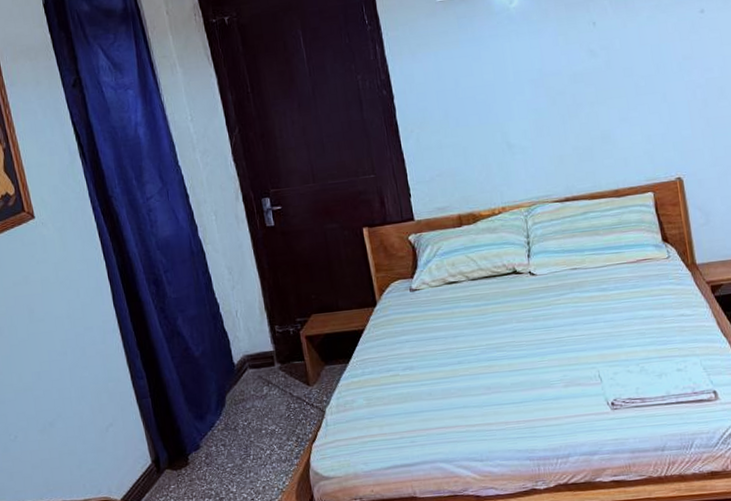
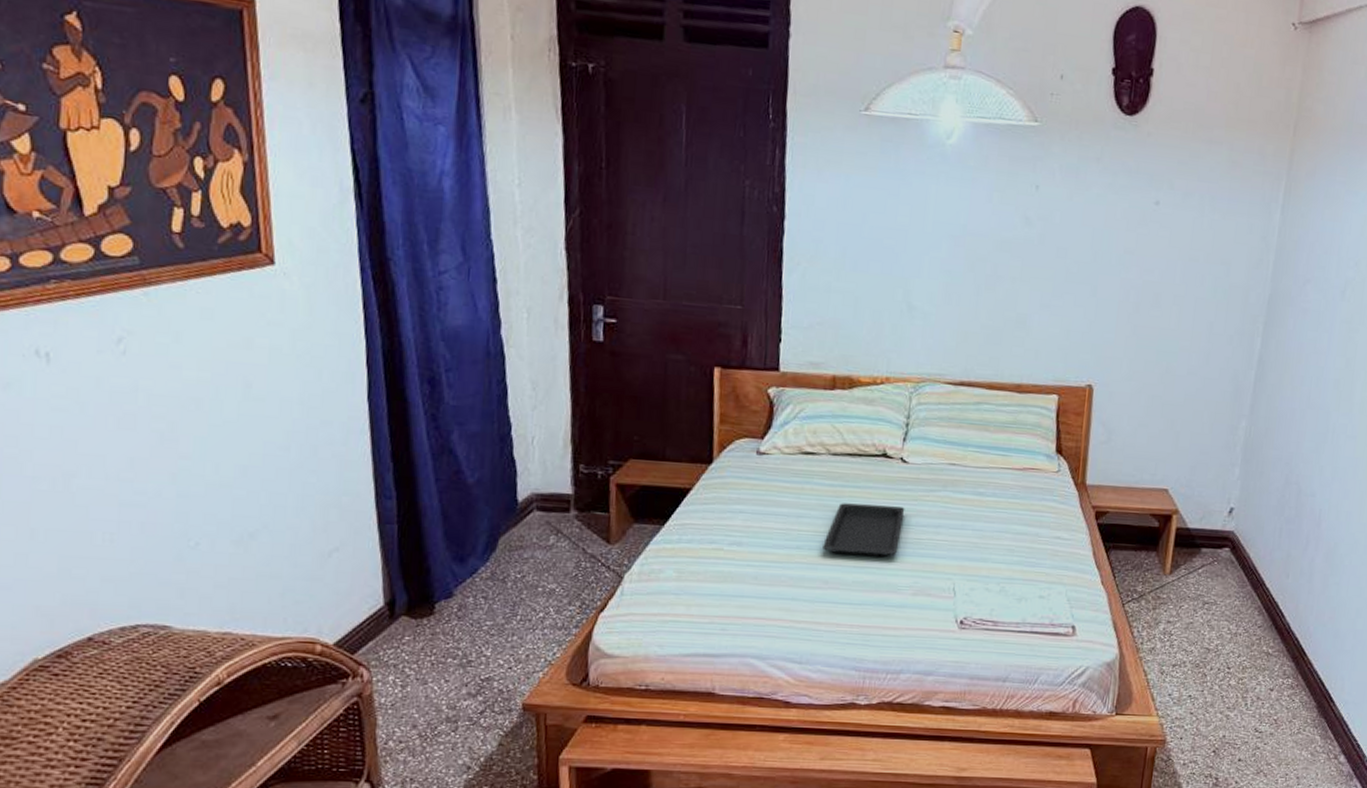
serving tray: none [479,313,543,363] -> present [823,503,905,558]

